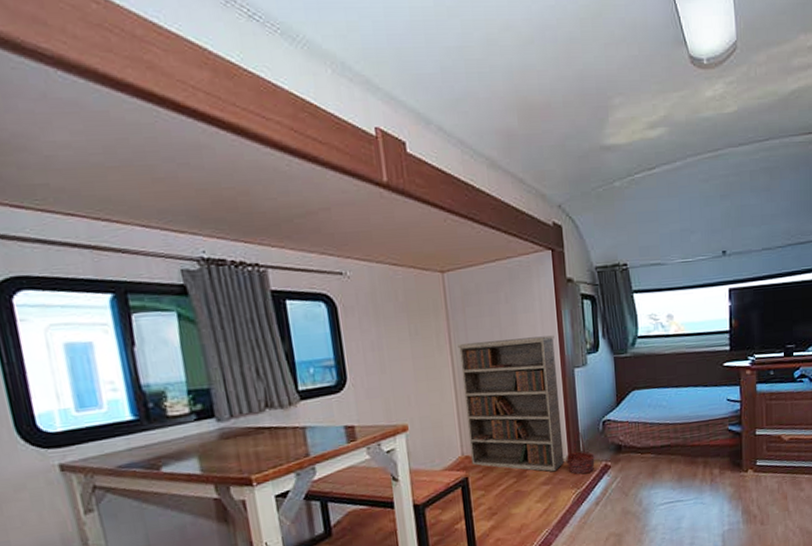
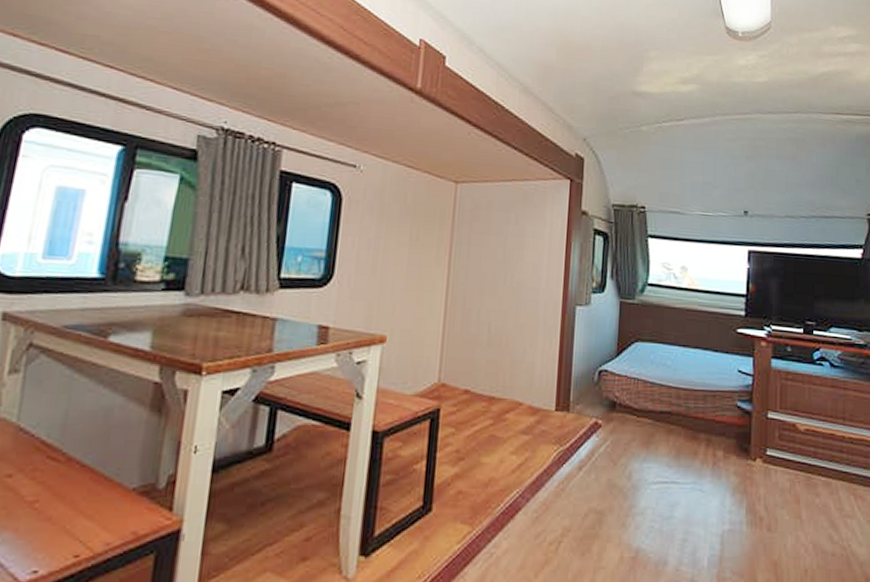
bookshelf: present [457,335,565,472] -> none [447,258,560,420]
basket: present [565,431,595,475] -> none [552,377,585,430]

